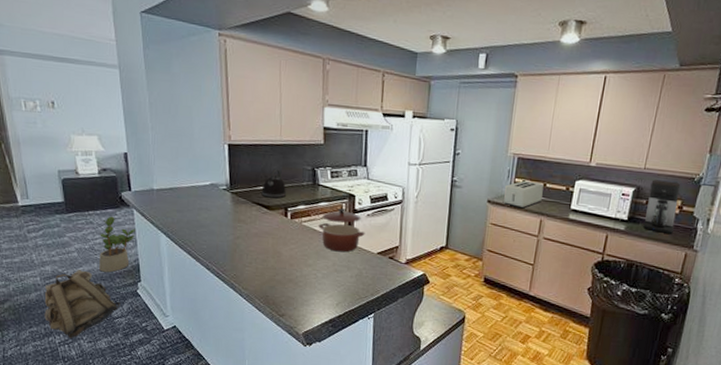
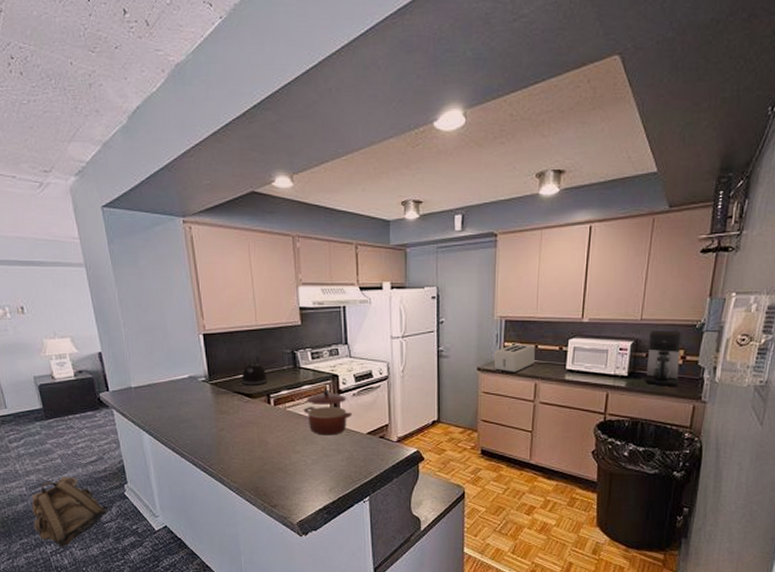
potted plant: present [99,216,135,273] -> none [81,419,117,477]

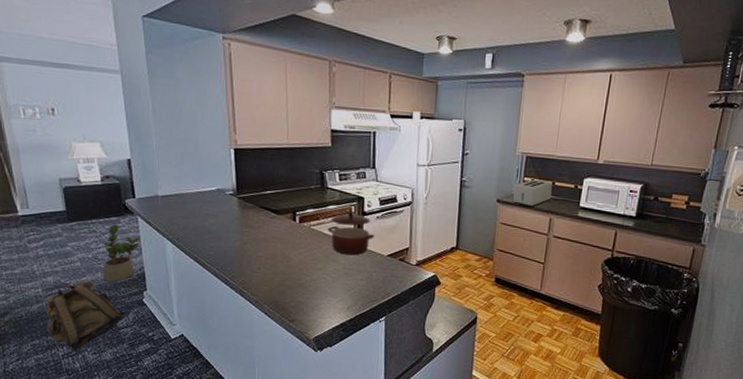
potted plant: none [81,419,117,477] -> present [103,224,140,282]
kettle: present [241,355,267,386] -> none [269,173,294,203]
coffee maker: present [645,330,682,386] -> none [651,176,687,229]

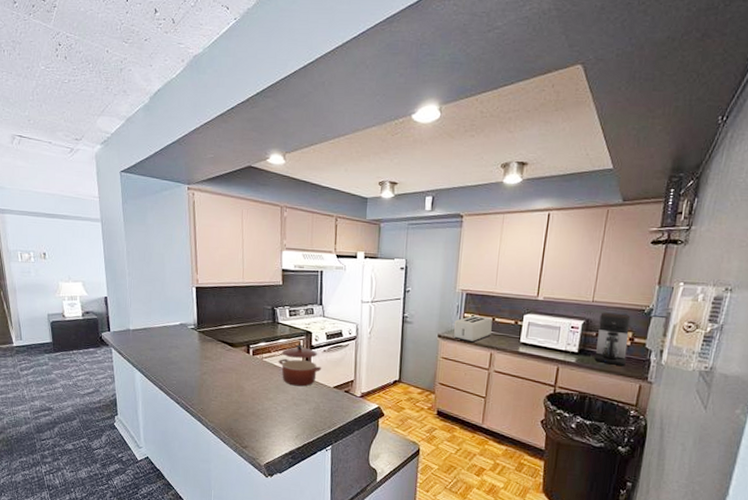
backpack: present [46,280,126,350] -> none [33,404,99,468]
potted plant: present [103,224,140,282] -> none [81,354,113,407]
coffee maker: none [651,176,687,229] -> present [594,312,631,366]

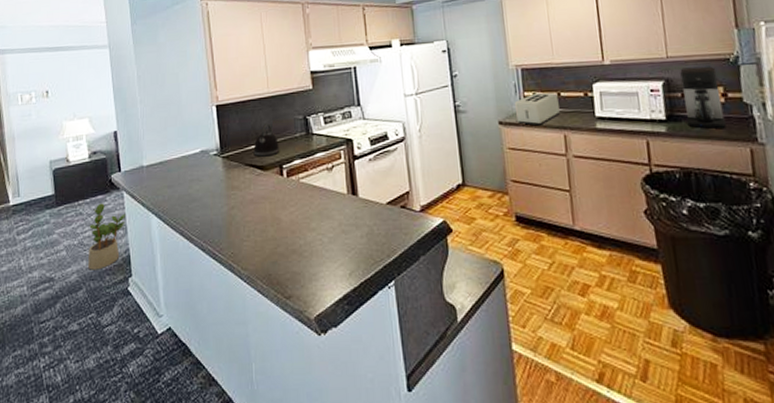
potted plant: none [81,354,113,407] -> present [88,203,125,270]
kettle: none [225,309,248,337] -> present [253,123,279,157]
saucepan: present [278,344,322,387] -> none [317,156,370,209]

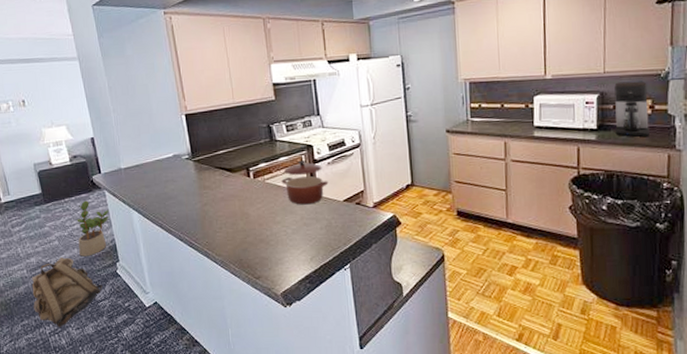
backpack: none [29,271,110,359] -> present [31,257,103,327]
kettle: present [253,123,279,157] -> none [222,131,246,161]
saucepan: none [317,156,370,209] -> present [281,160,329,205]
toaster: present [514,92,560,126] -> none [461,104,502,134]

